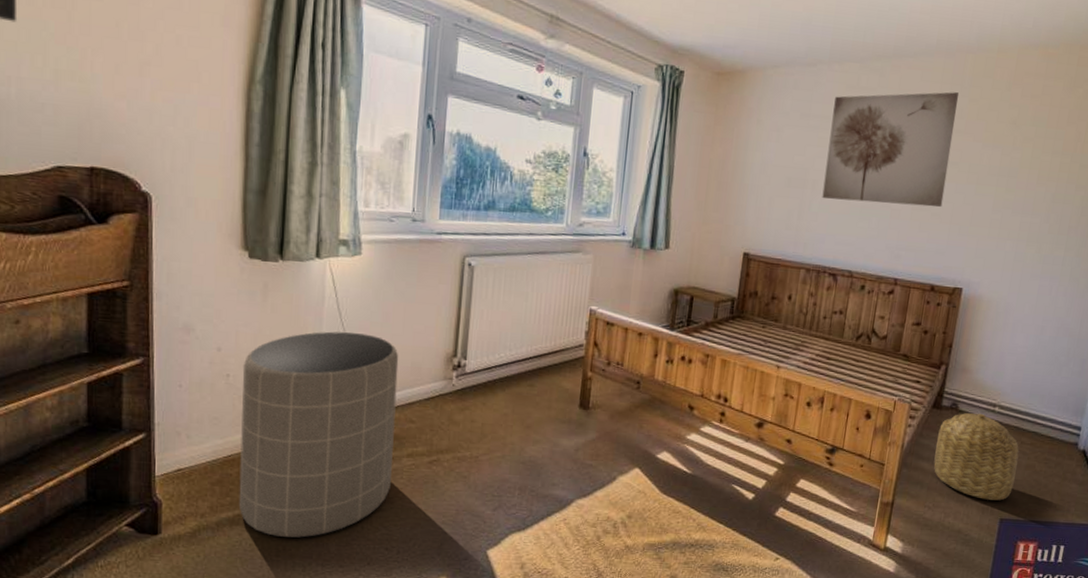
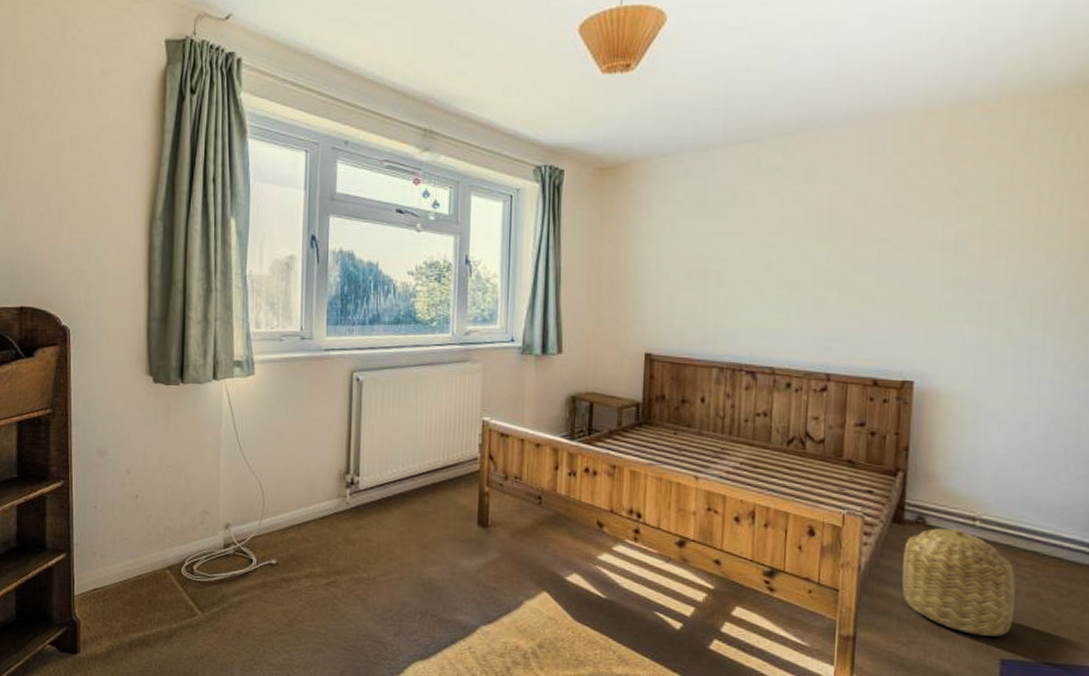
trash can: present [238,331,399,538] -> none [148,451,294,661]
wall art: present [822,92,960,207] -> none [729,163,882,291]

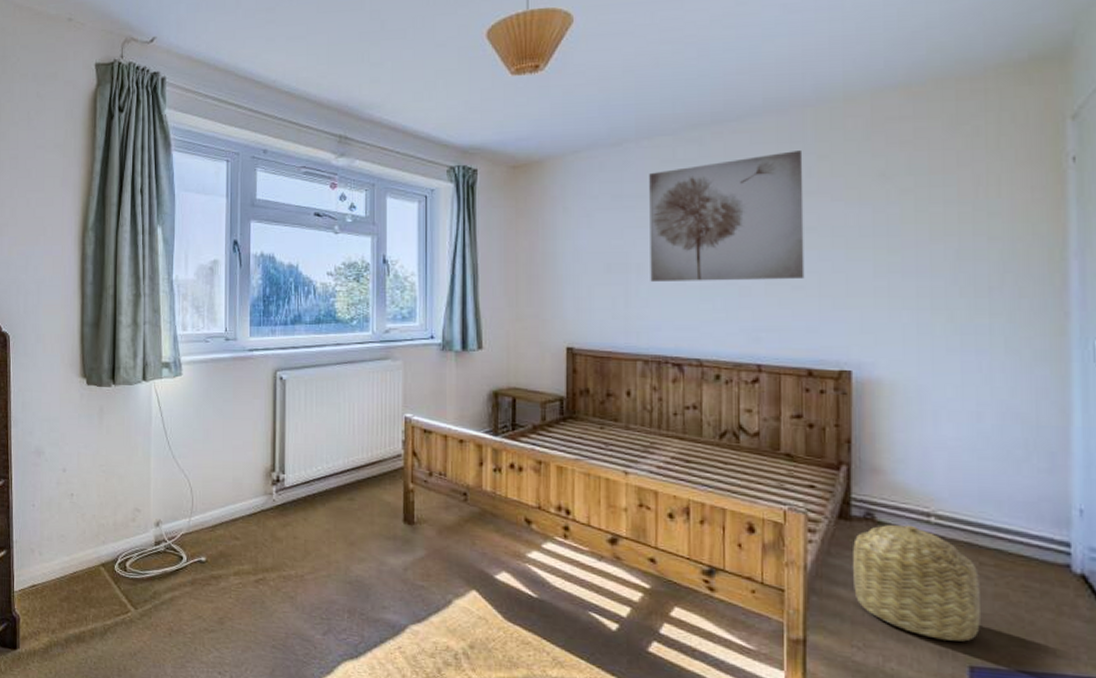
wall art: none [729,163,882,291] -> present [649,151,805,283]

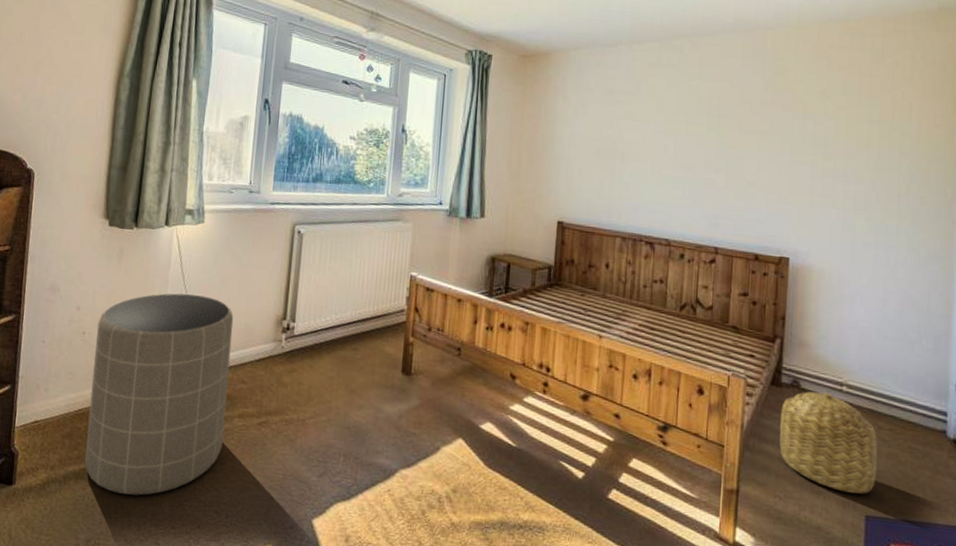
trash can: none [84,450,221,658] -> present [84,293,234,496]
wall art: present [649,151,805,283] -> none [632,66,763,176]

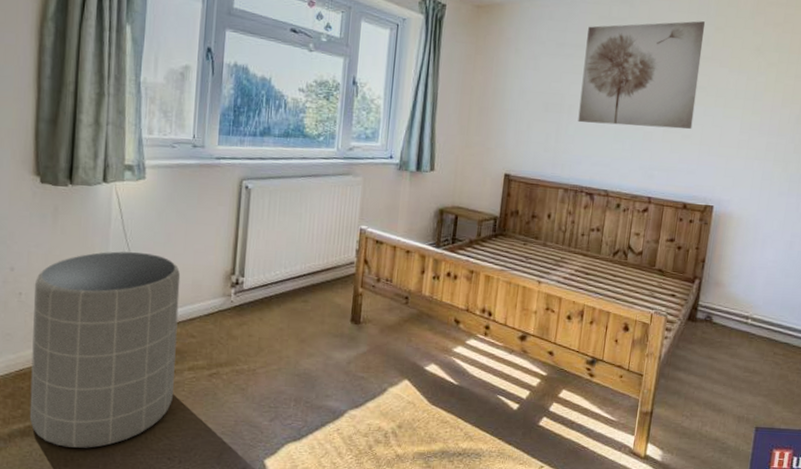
wall art: none [632,66,763,176] -> present [578,21,706,129]
basket: present [779,392,878,494] -> none [690,325,772,410]

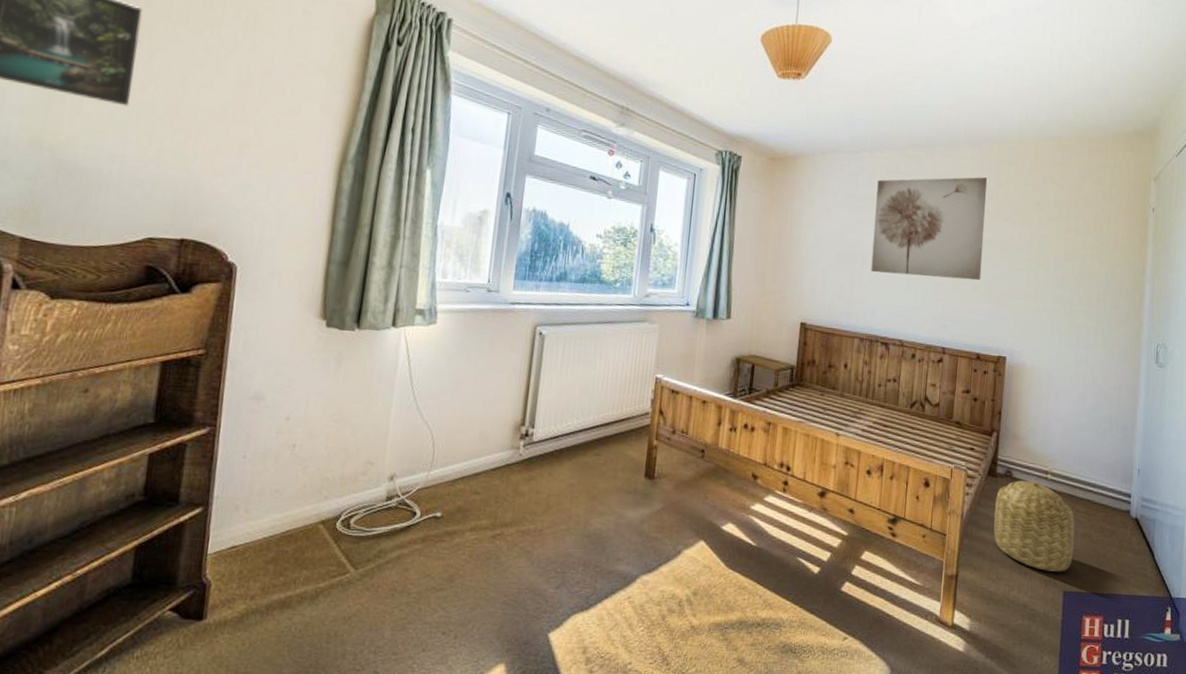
trash can: present [29,251,181,448] -> none [292,400,468,622]
basket: none [690,325,772,410] -> present [993,480,1075,572]

